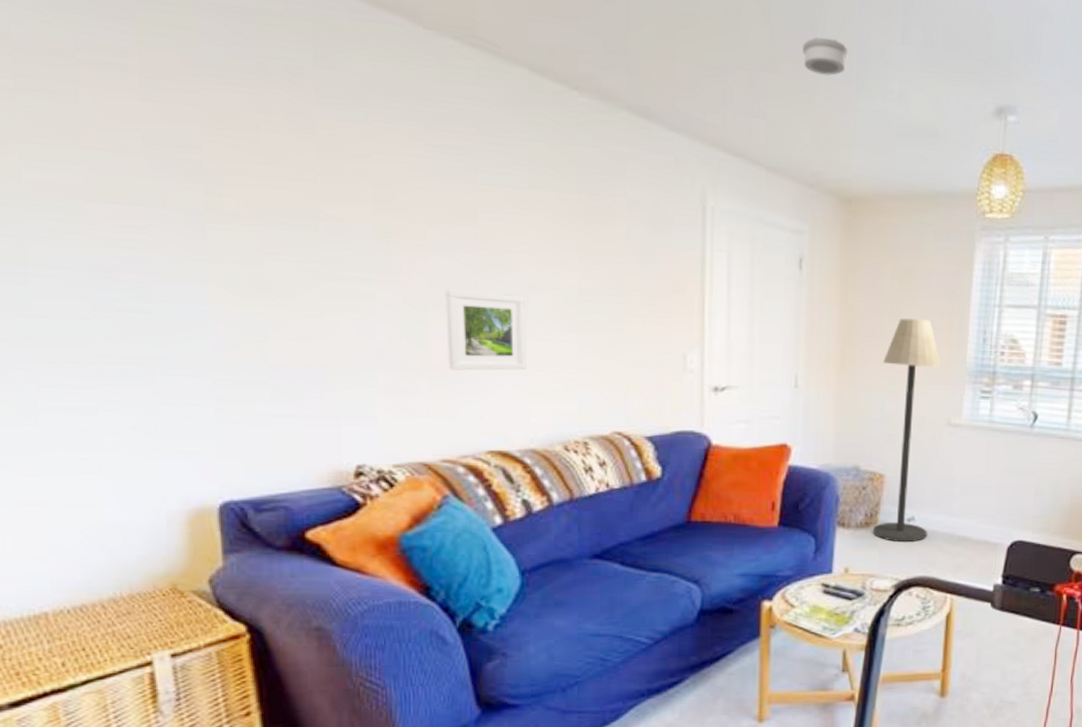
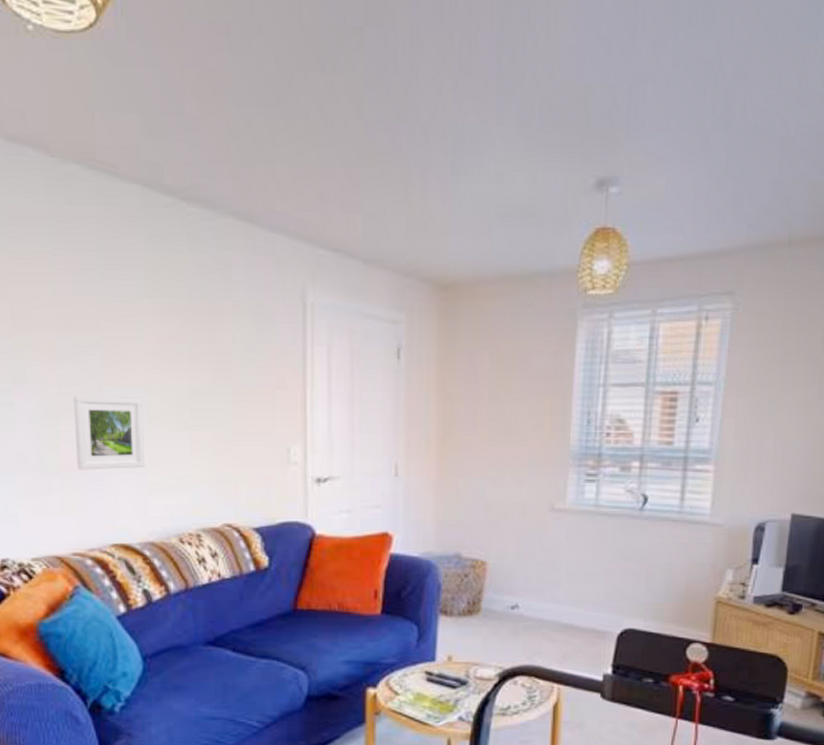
smoke detector: present [802,37,848,76] -> none [397,126,442,164]
floor lamp: present [873,318,942,543] -> none [476,403,544,631]

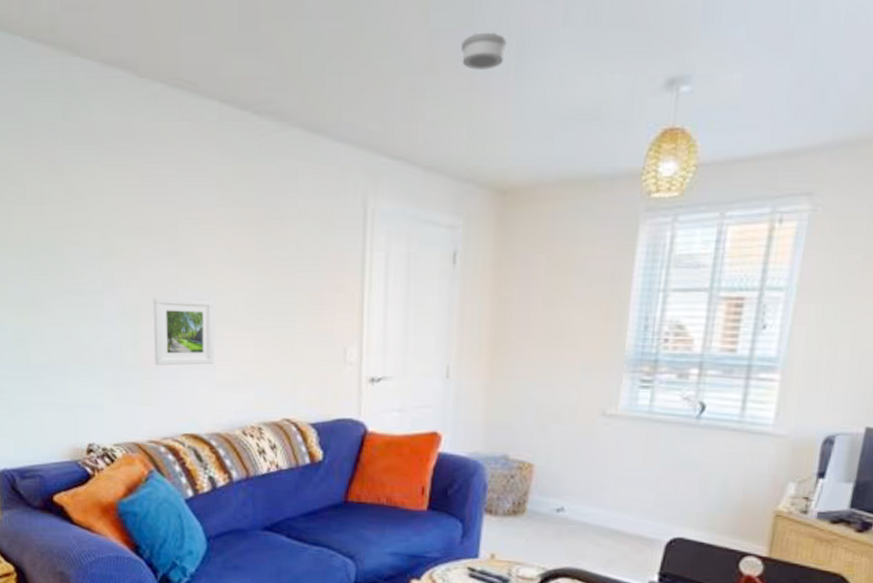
smoke detector: none [397,126,442,164] -> present [461,32,507,70]

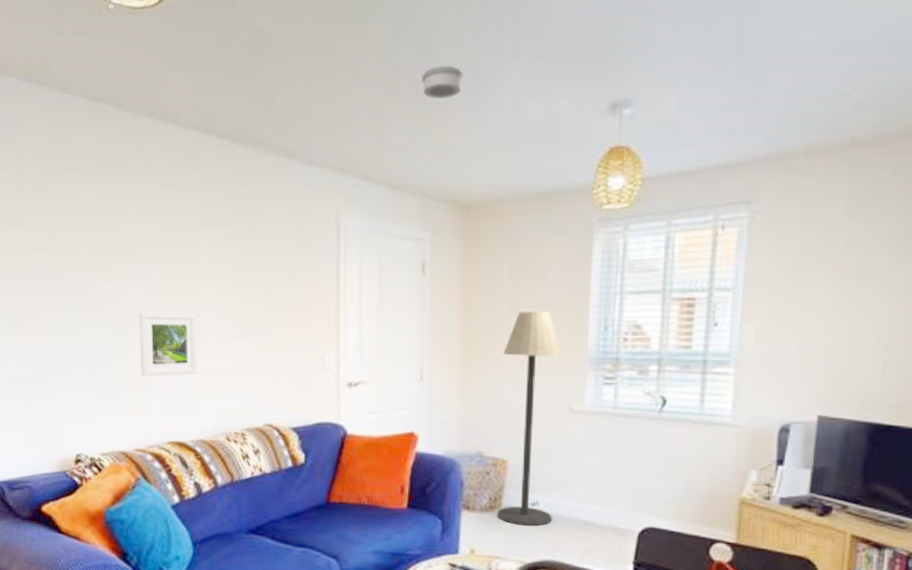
floor lamp: none [520,307,598,533] -> present [497,311,562,527]

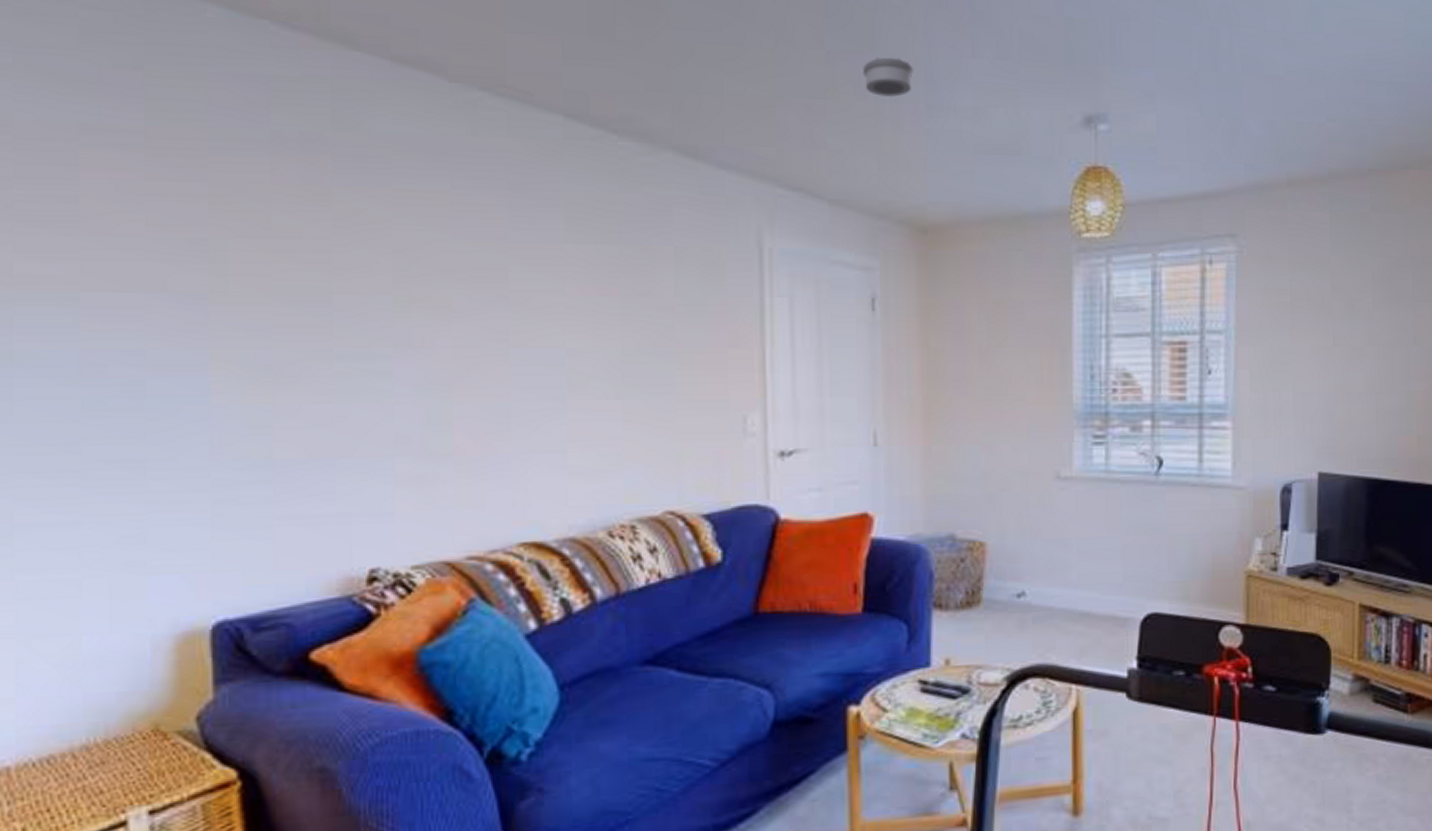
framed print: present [139,312,198,377] -> none [472,360,564,452]
floor lamp: present [497,311,562,527] -> none [975,358,1044,624]

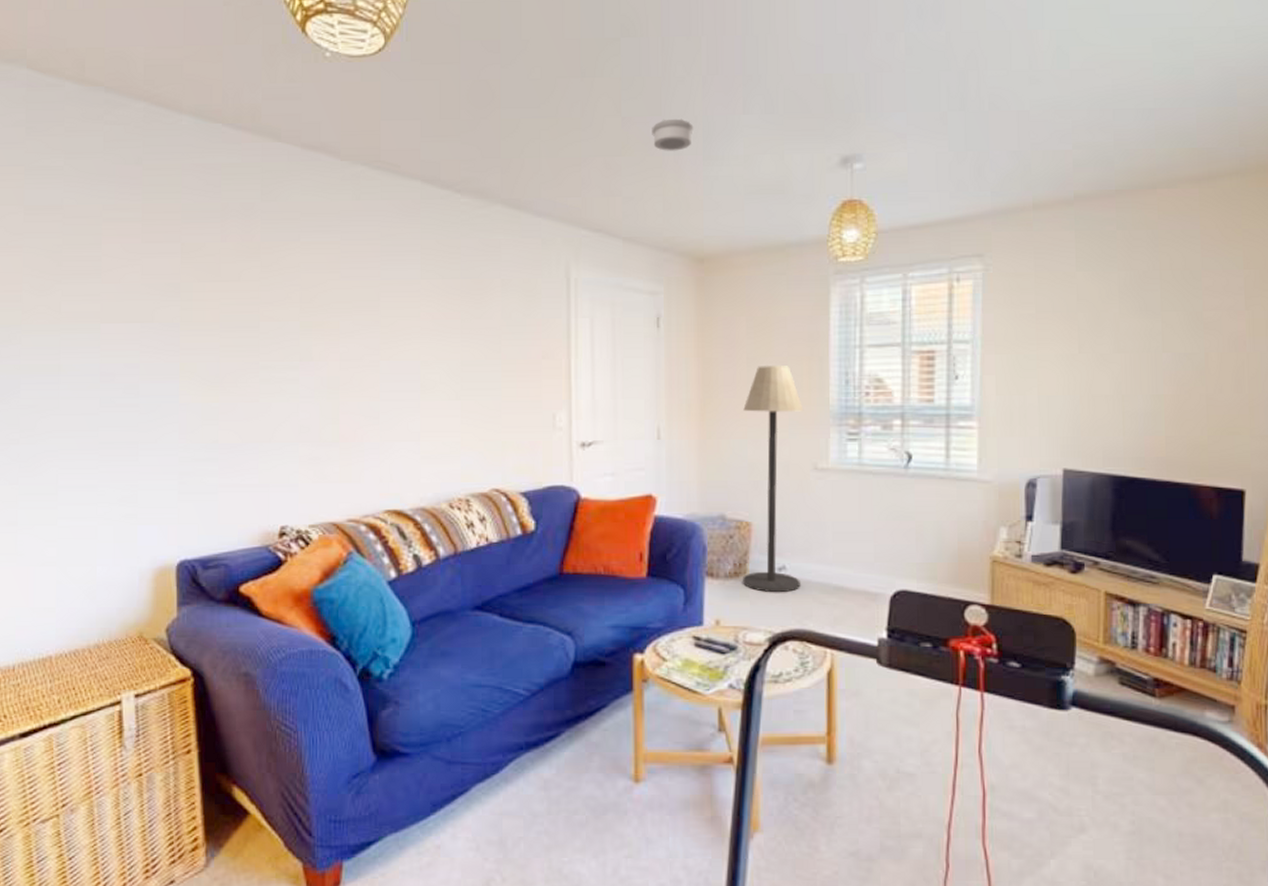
floor lamp: none [975,358,1044,624] -> present [743,366,804,593]

